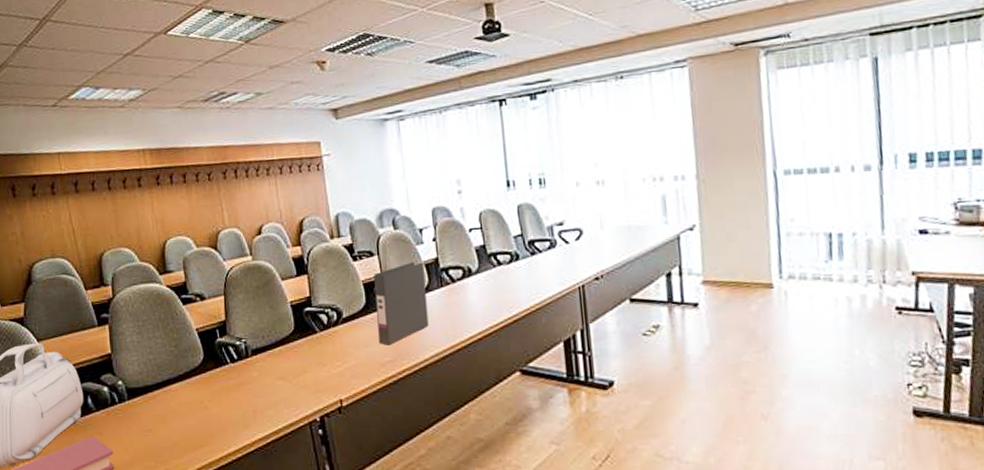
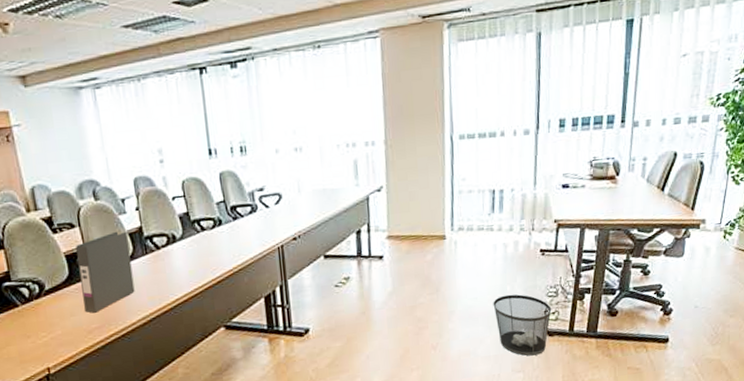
waste bin: none [837,359,918,440] -> present [493,294,552,356]

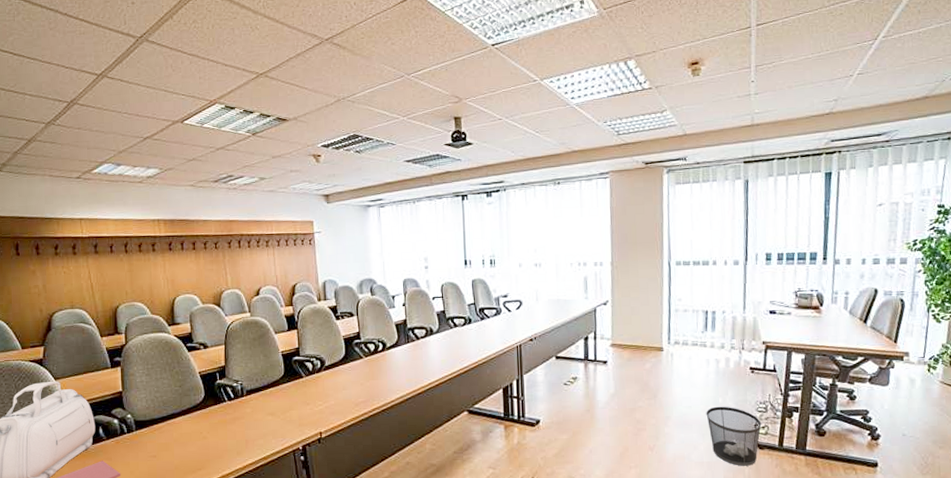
binder: present [76,231,135,313] -> none [353,322,396,389]

